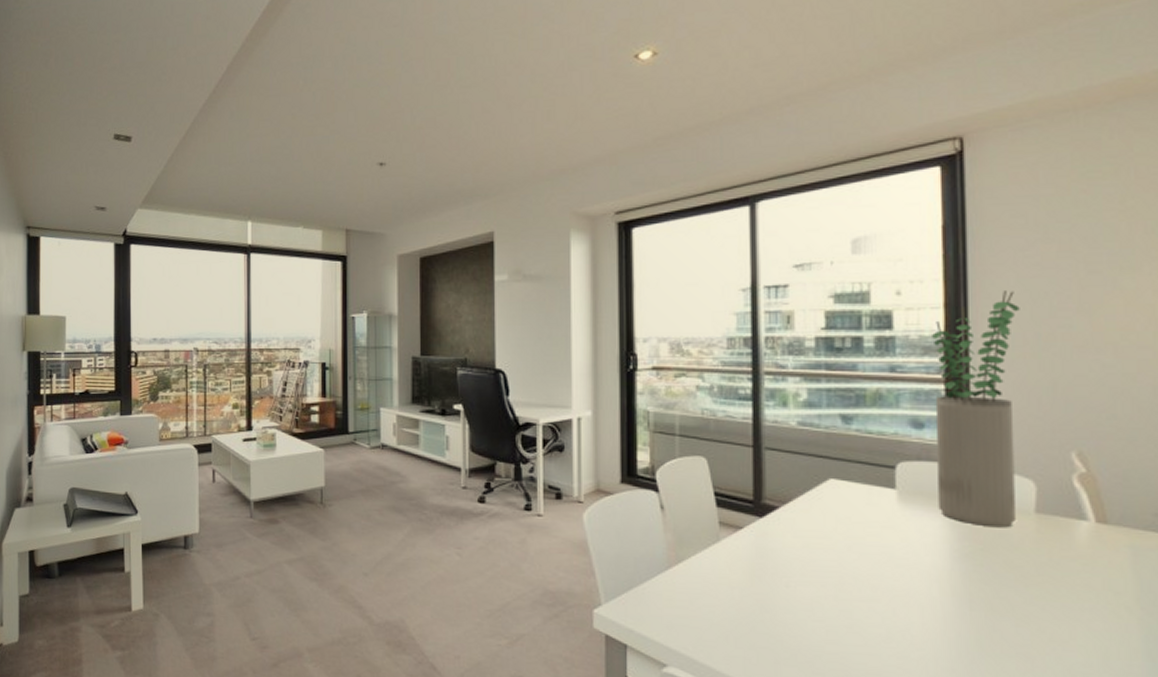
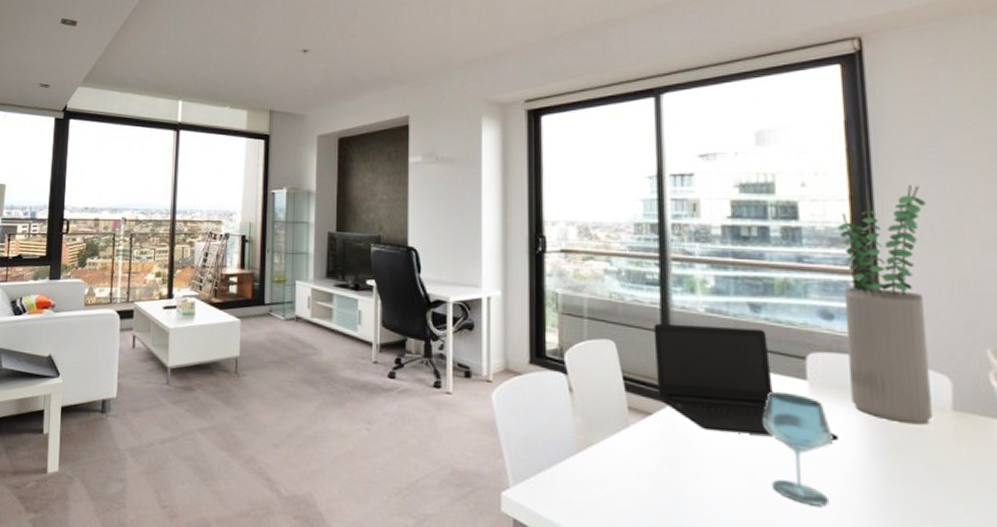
laptop: none [745,438,924,547] -> present [653,323,838,441]
wine glass: none [850,501,919,610] -> present [761,391,833,506]

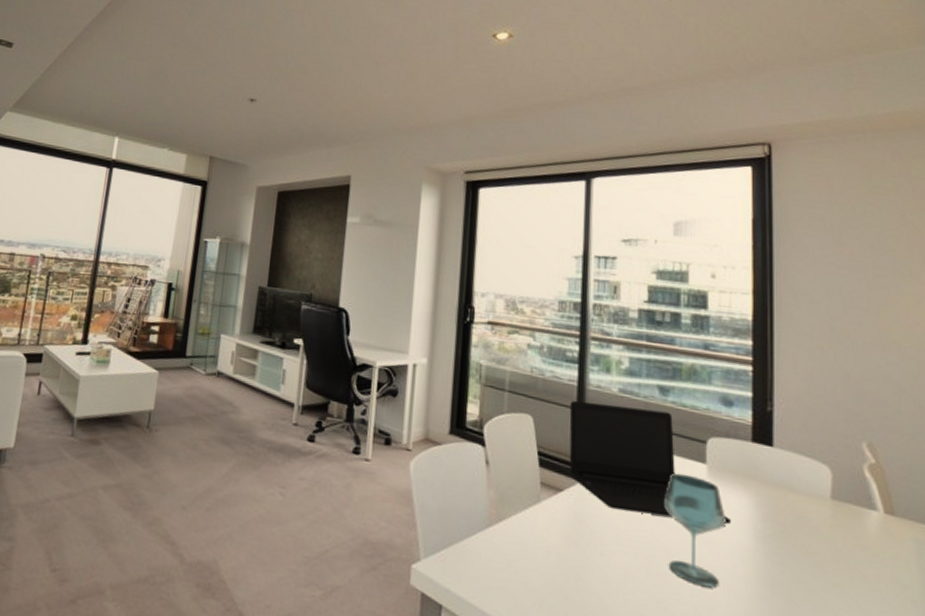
vase: present [838,185,932,425] -> none [742,284,818,512]

